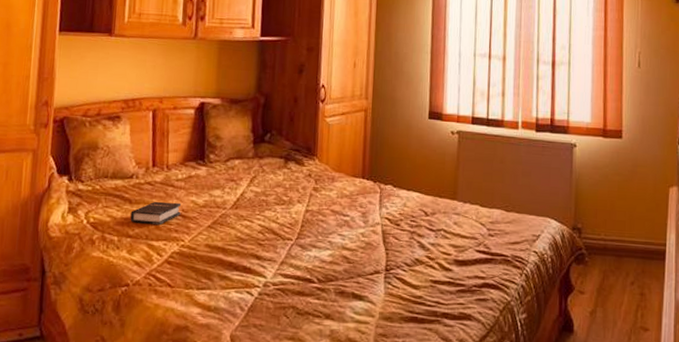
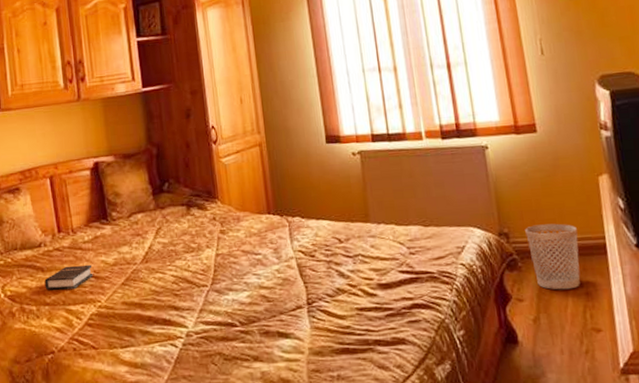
wastebasket: none [596,224,643,288] -> present [525,223,581,290]

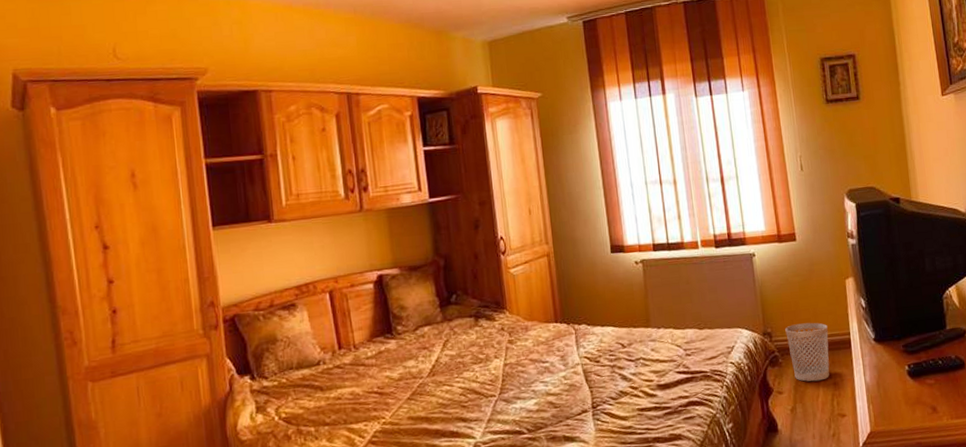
hardback book: present [44,264,93,290] -> none [323,380,377,410]

